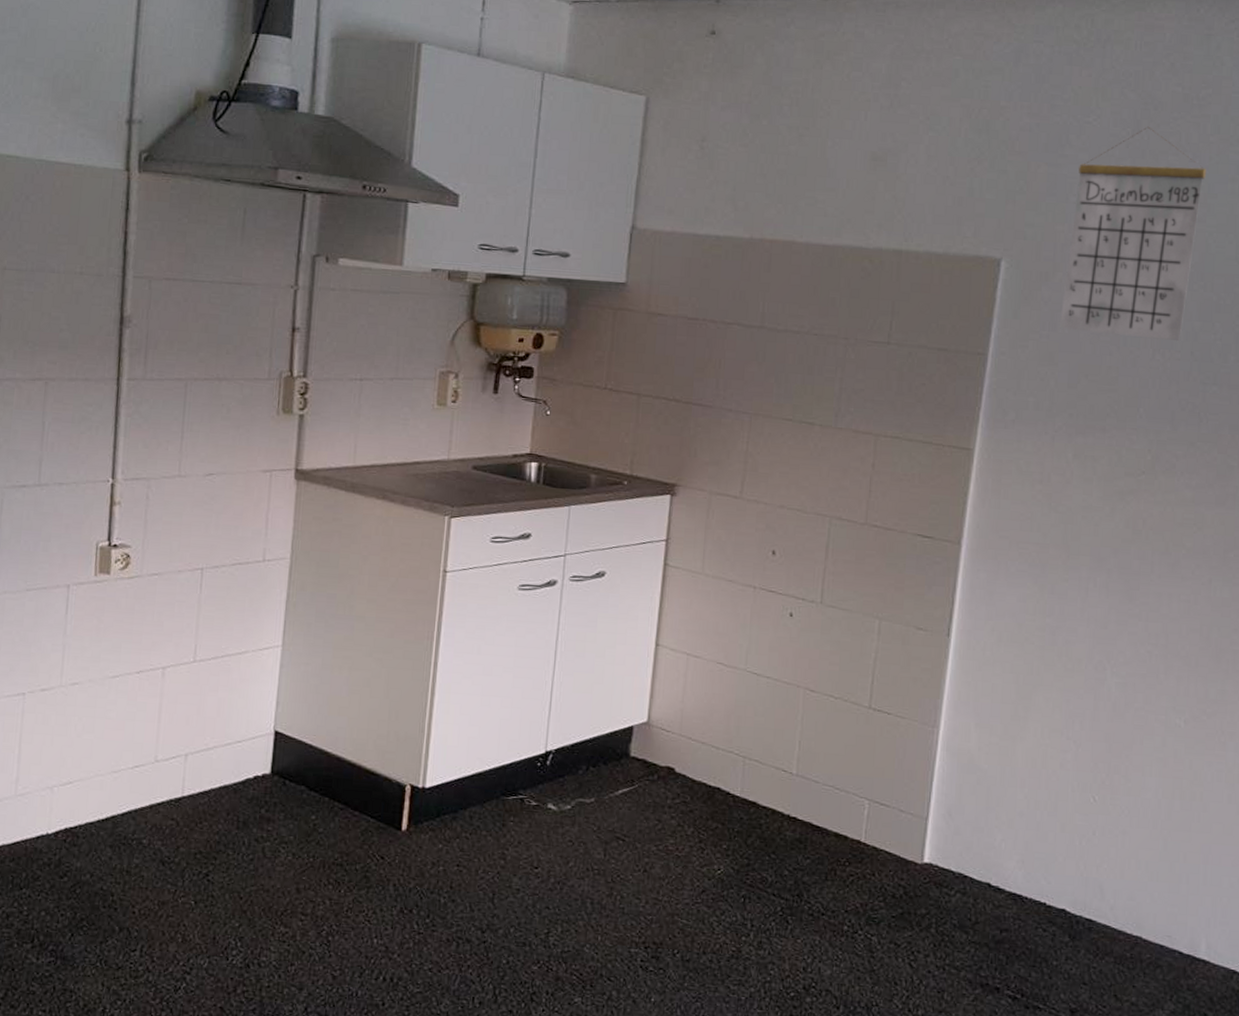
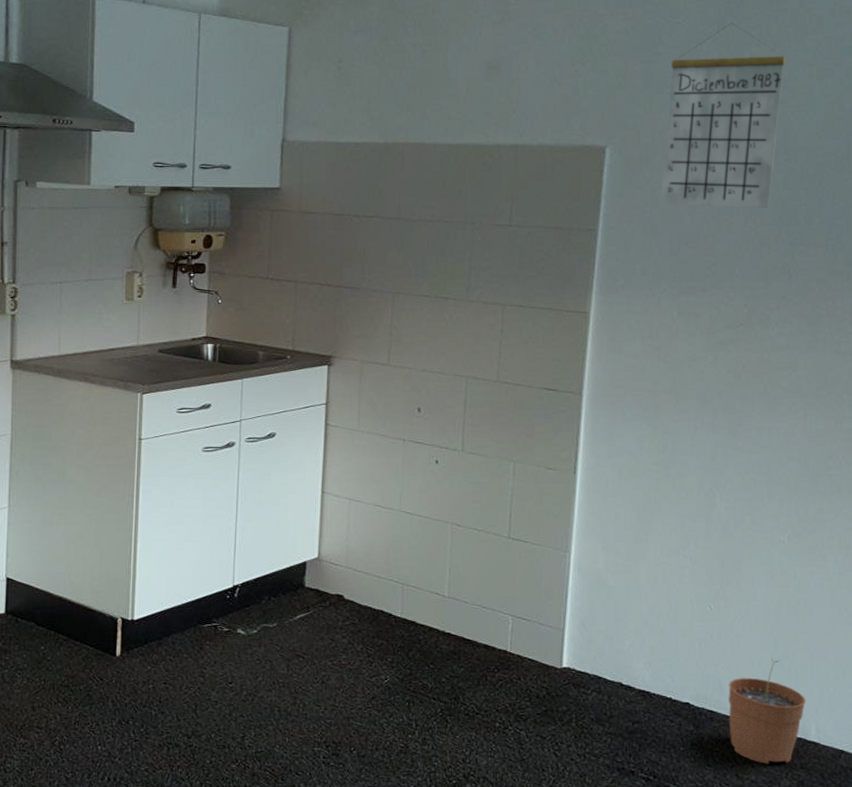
plant pot: none [1109,859,1197,984] -> present [729,657,806,764]

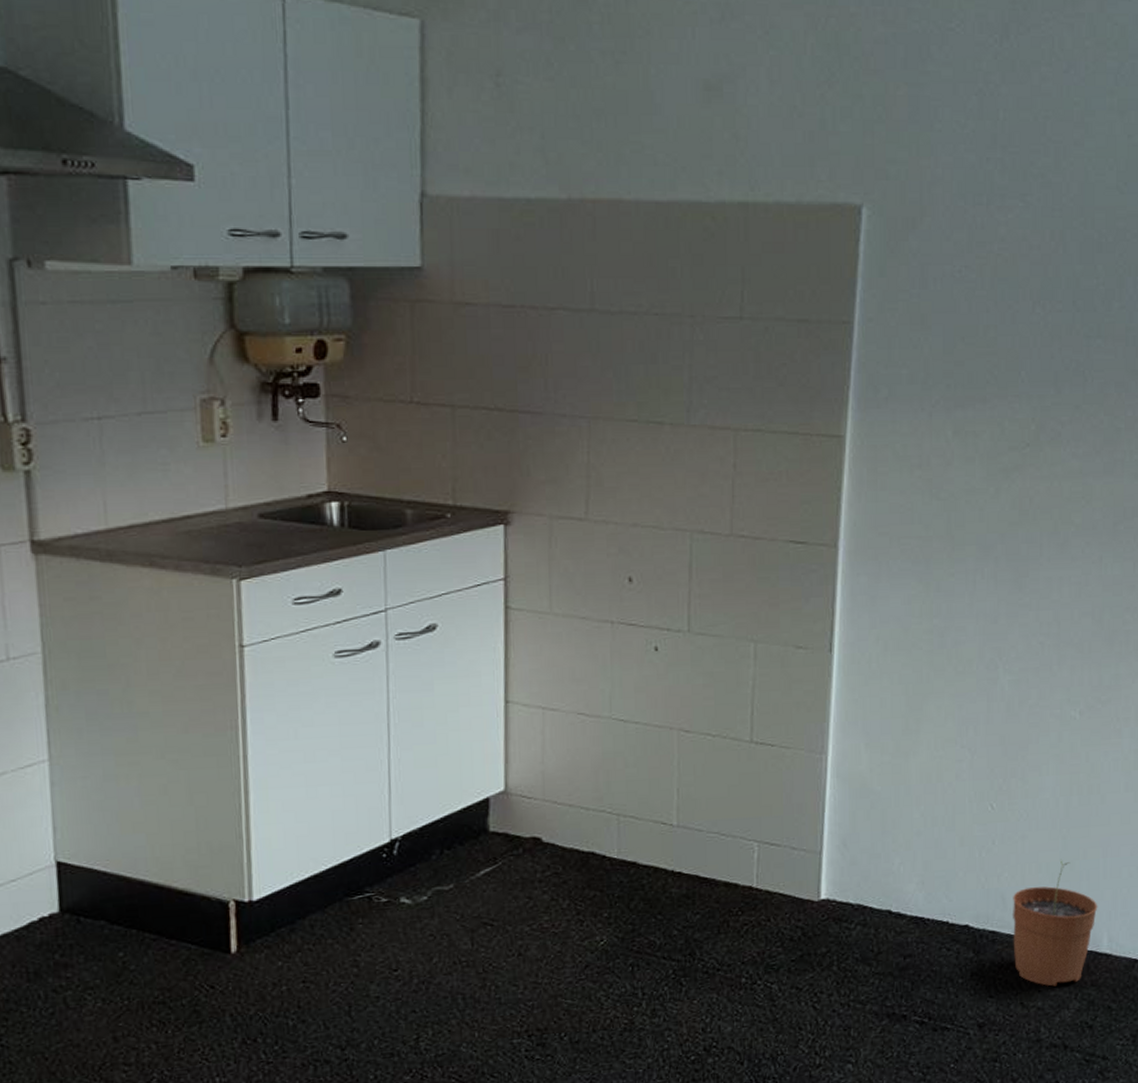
calendar: present [660,22,786,209] -> none [930,31,1082,290]

